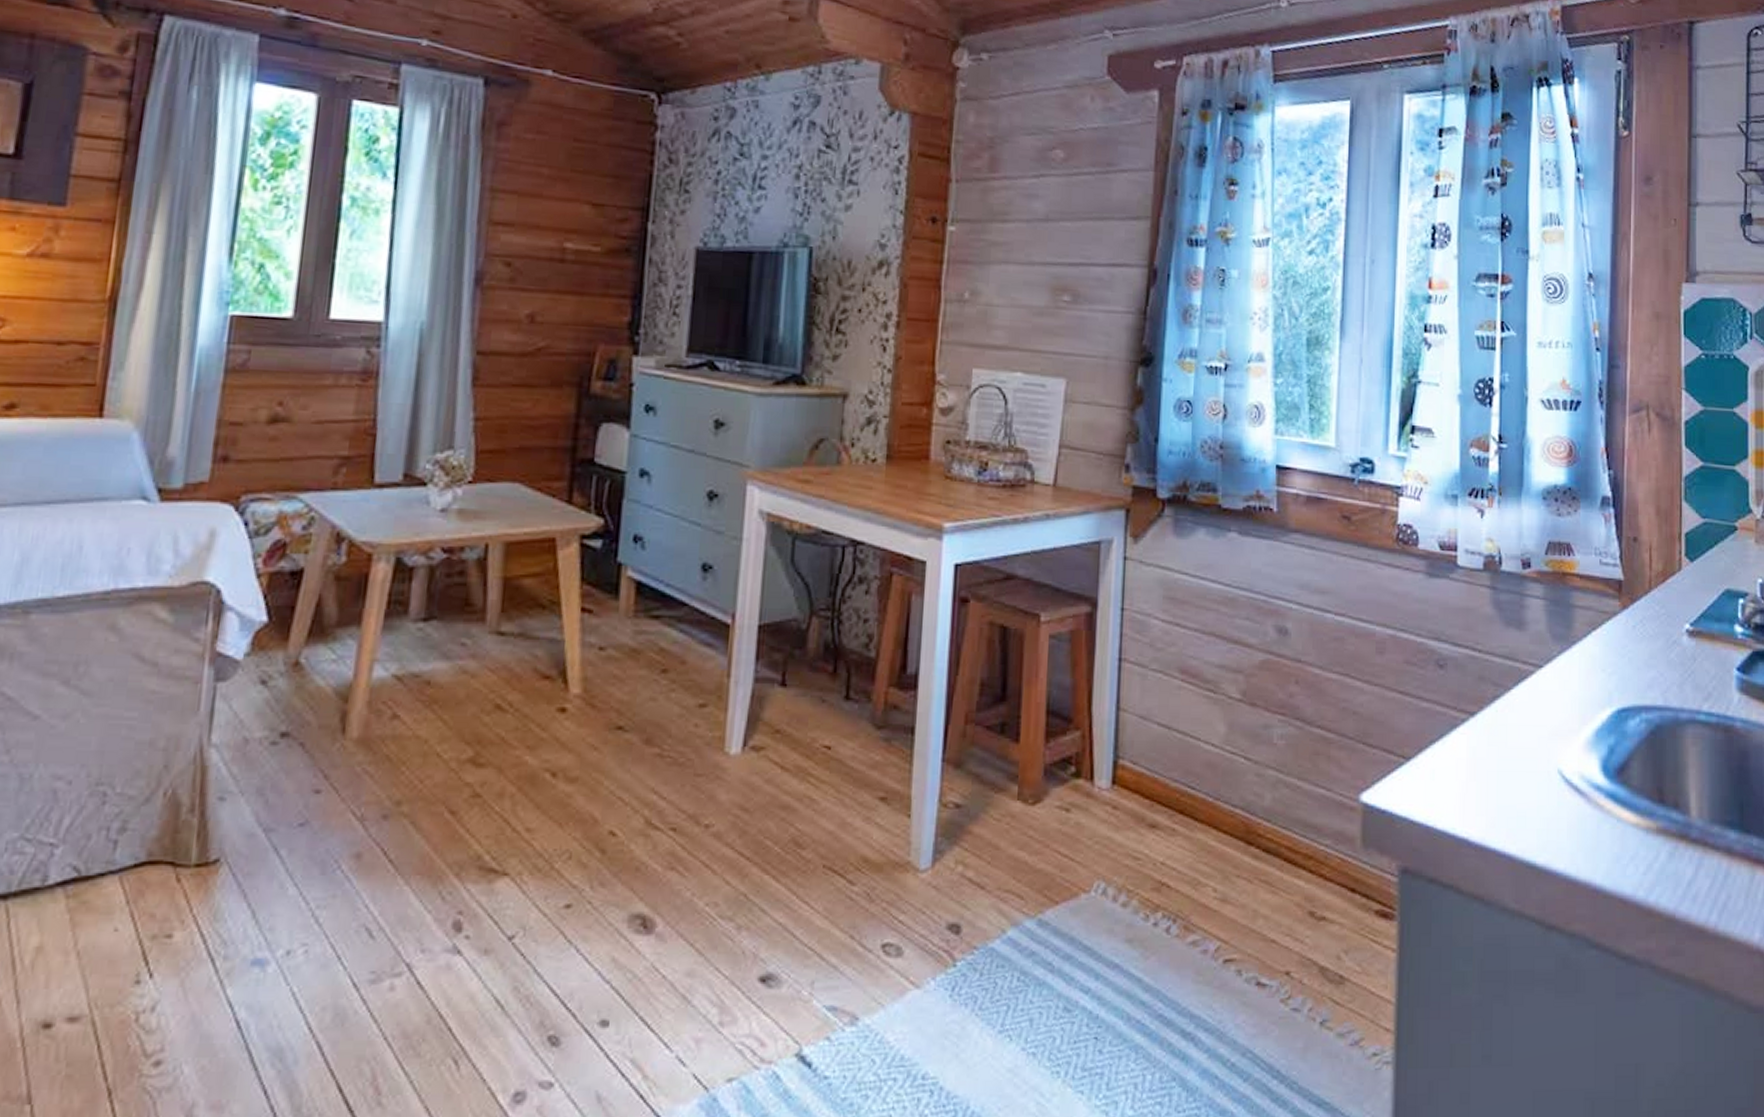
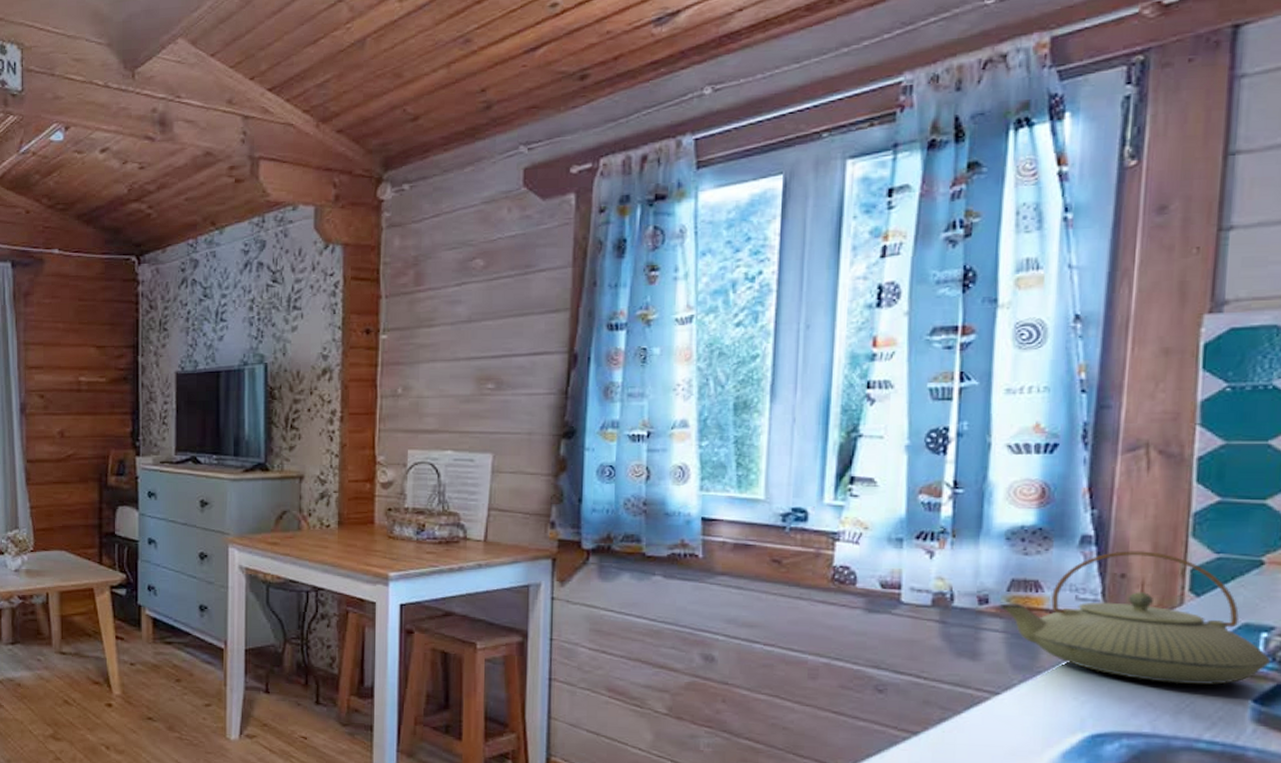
teapot: none [1539,513,1748,653] -> present [999,551,1272,685]

